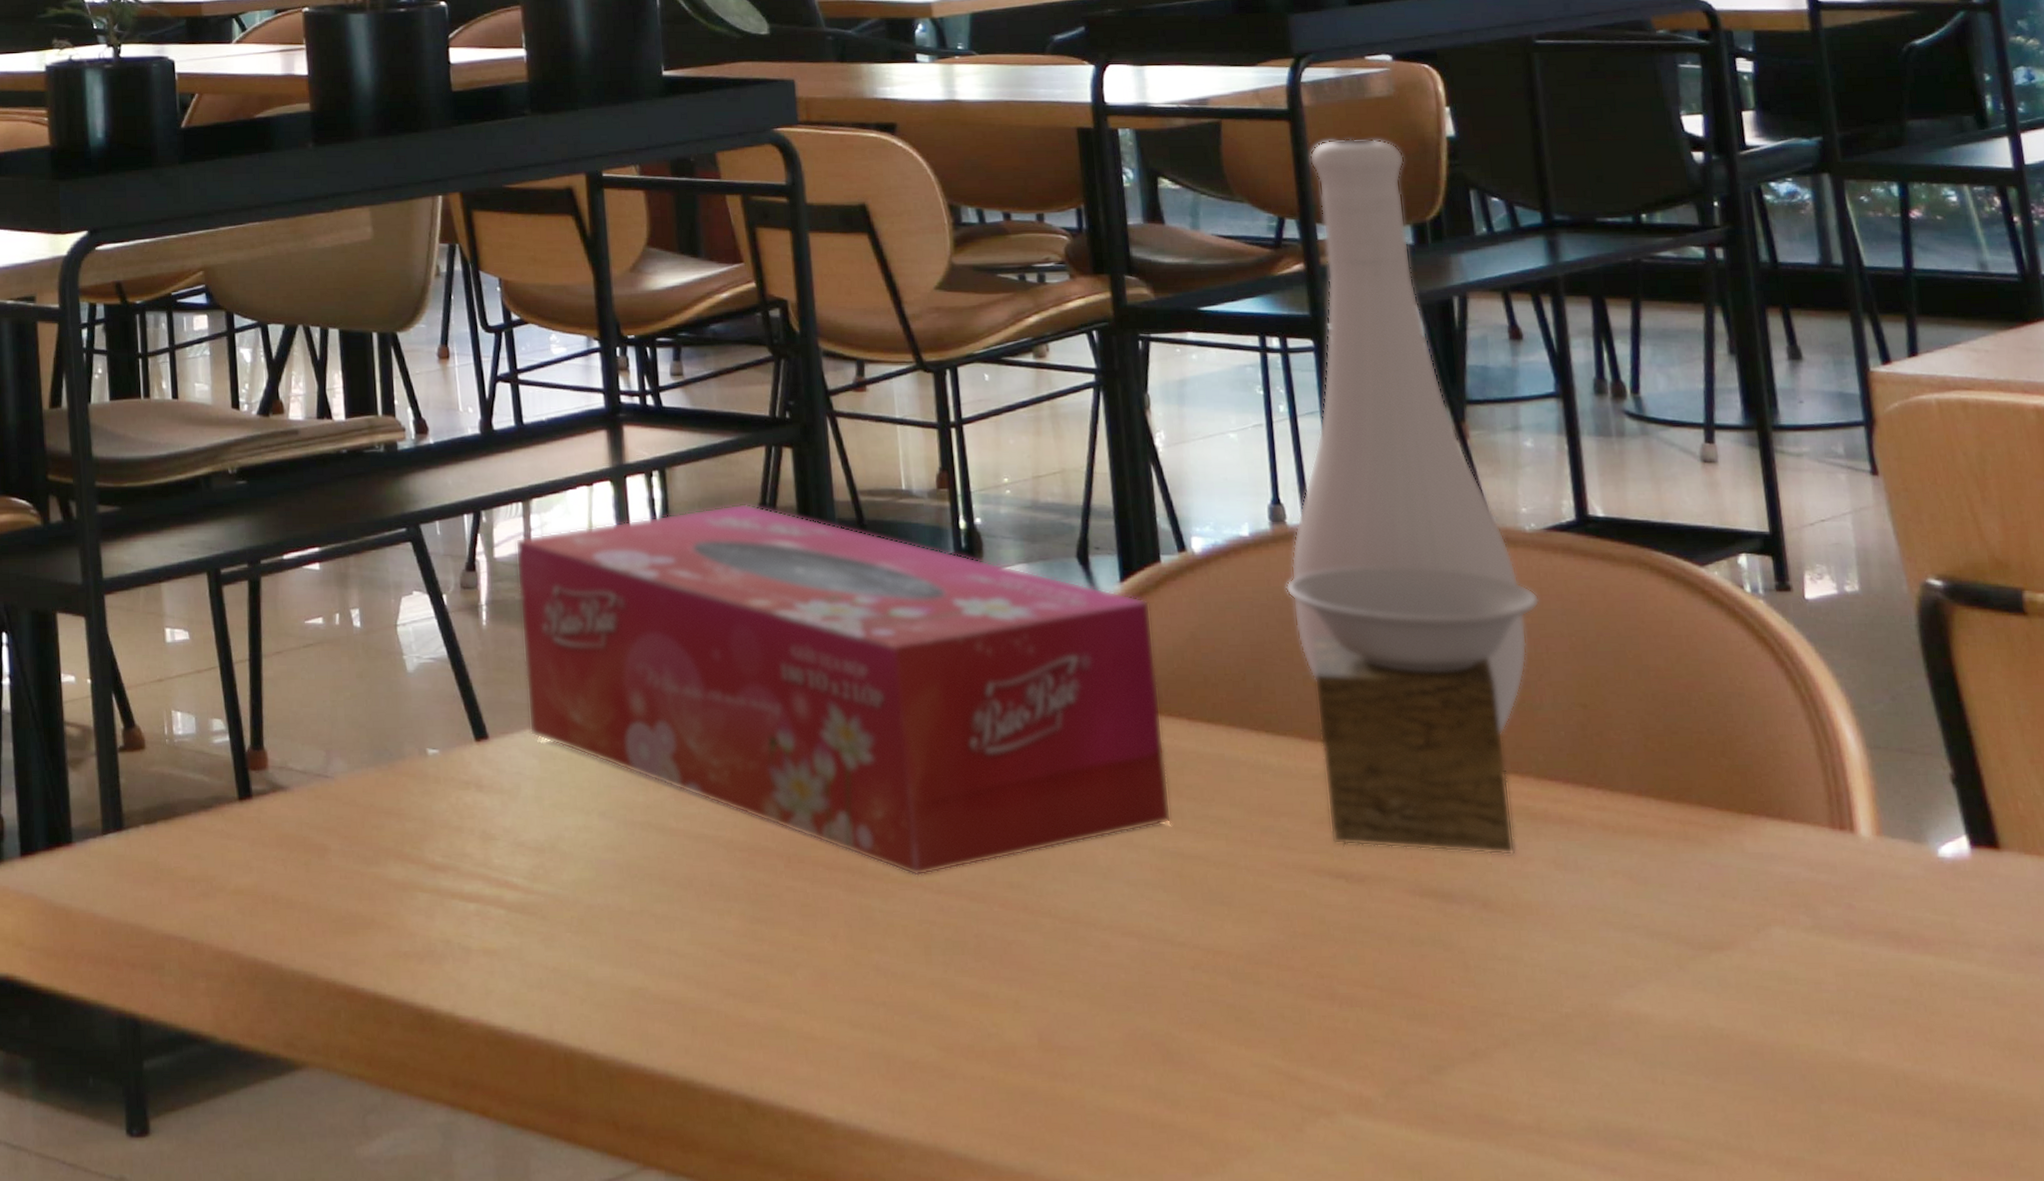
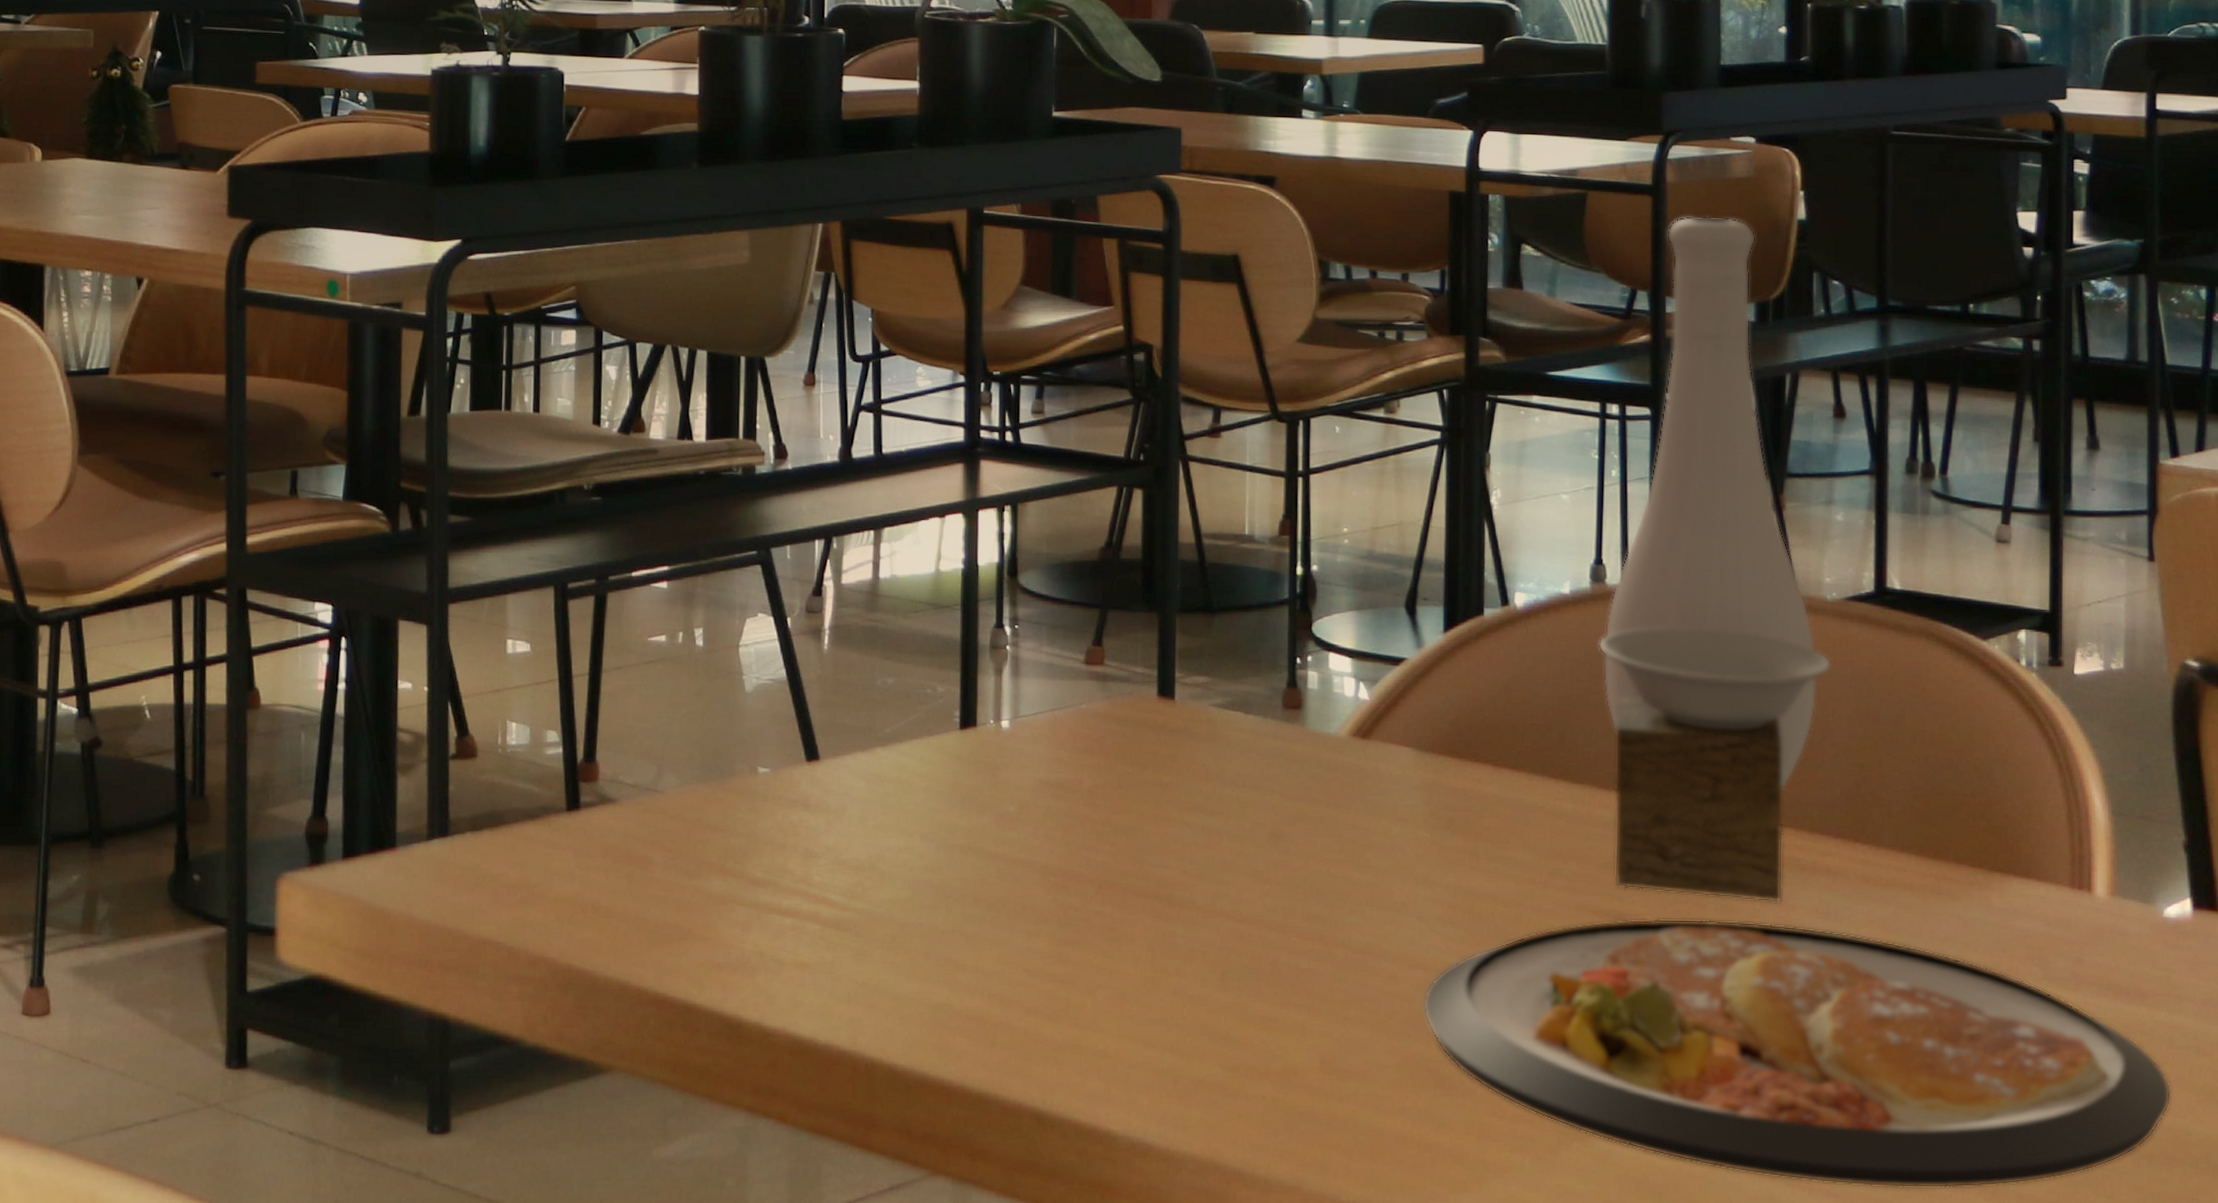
tissue box: present [515,503,1172,877] -> none [860,541,1469,906]
dish: none [1140,874,1974,1161] -> present [1422,918,2171,1189]

